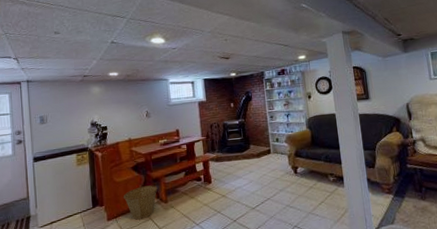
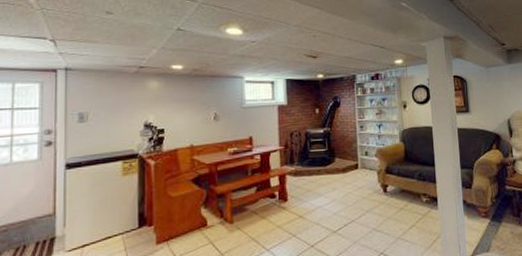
basket: present [123,185,158,220] -> none [178,202,222,244]

